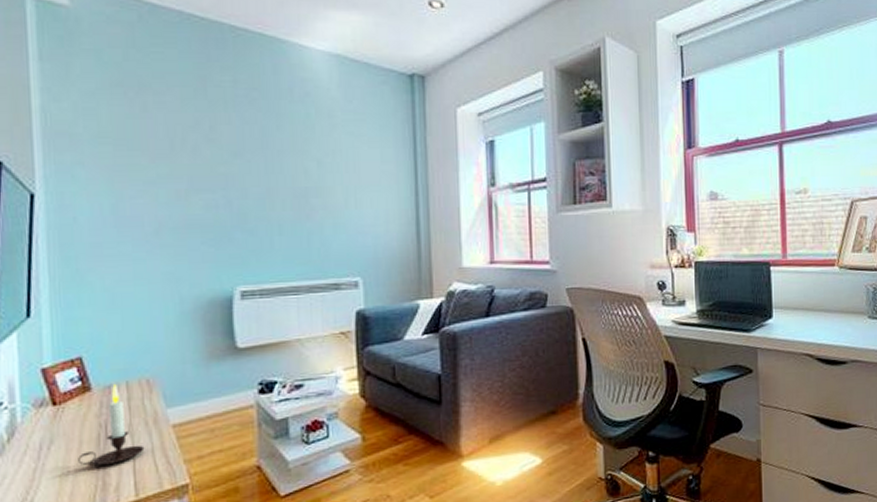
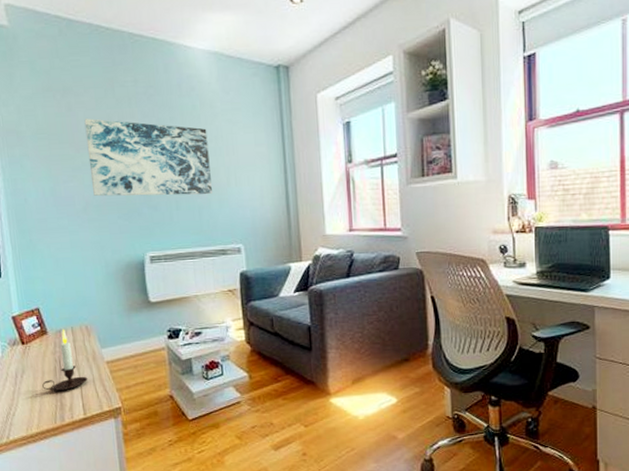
wall art: none [164,122,326,218] -> present [84,118,212,197]

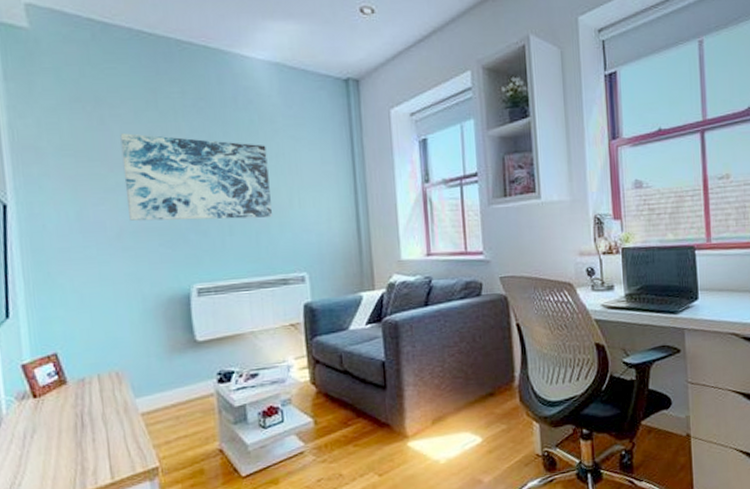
candle: present [42,330,88,391] -> none [58,378,118,452]

